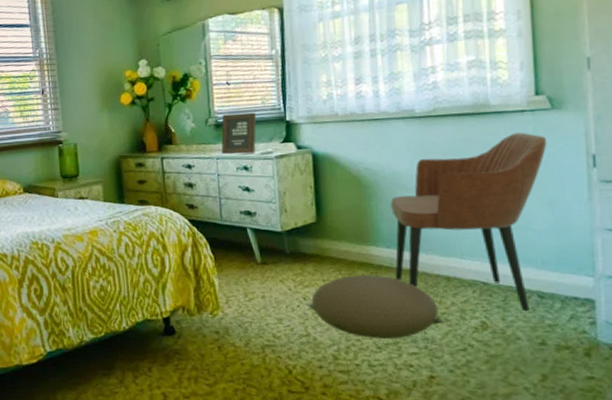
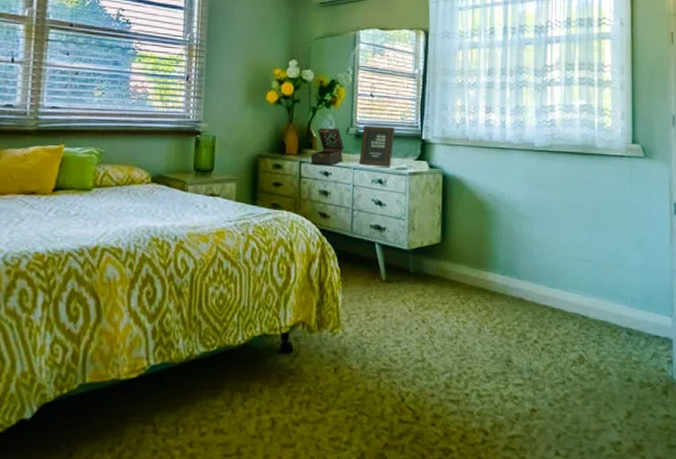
jewelry box: none [171,121,205,159] -> present [310,127,344,165]
pouf: present [305,274,446,339] -> none [423,299,549,368]
armchair: present [391,132,547,311] -> none [507,175,640,346]

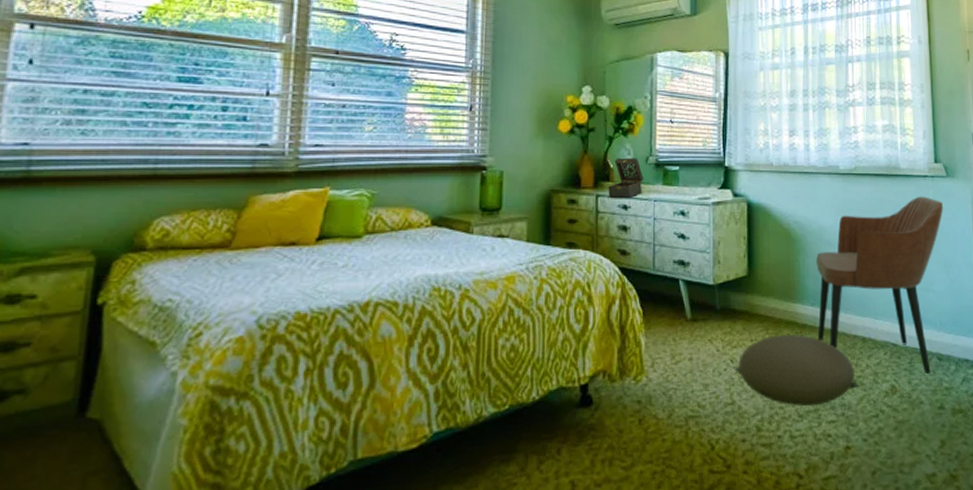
picture frame: present [358,125,396,169] -> none [659,154,697,199]
pouf: none [423,299,549,368] -> present [732,334,861,406]
armchair: none [507,175,640,346] -> present [816,196,944,374]

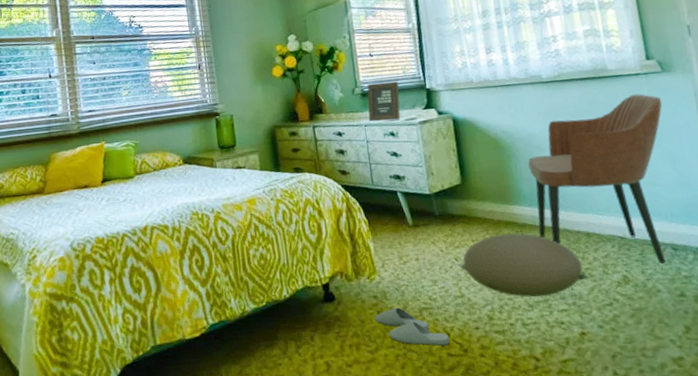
jewelry box: present [608,157,643,198] -> none [322,90,353,127]
slippers: none [636,415,713,461] -> present [375,307,450,346]
picture frame: none [659,154,697,199] -> present [367,81,401,122]

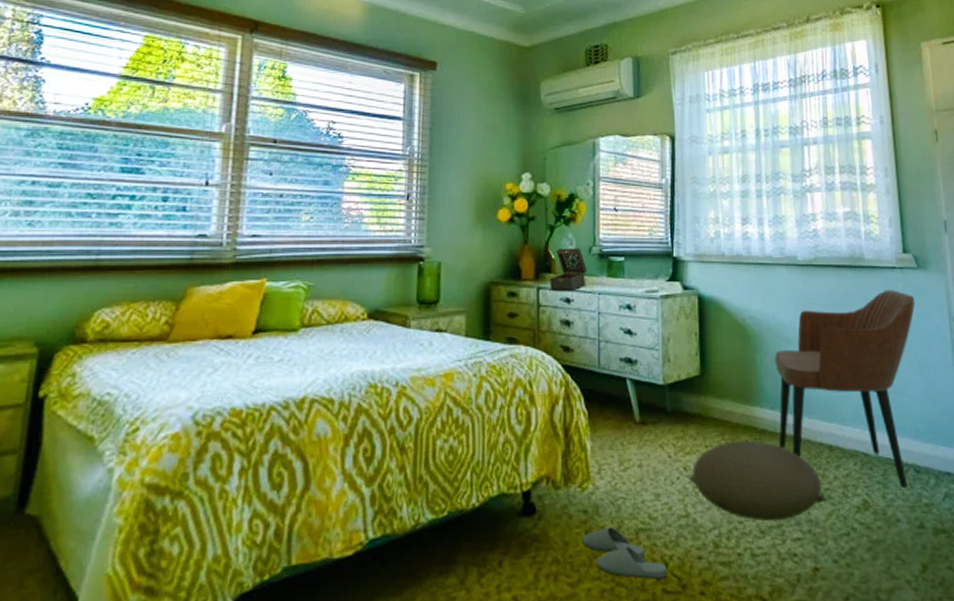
jewelry box: none [322,90,353,127] -> present [550,248,587,290]
picture frame: present [367,81,401,122] -> none [603,244,643,292]

